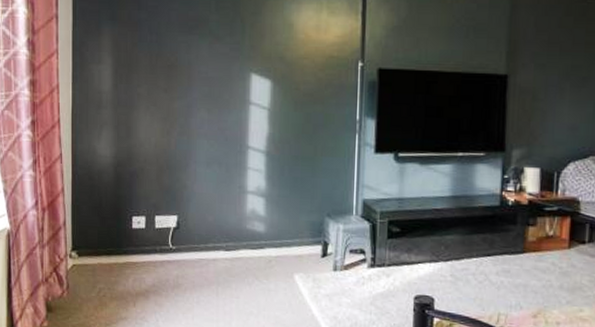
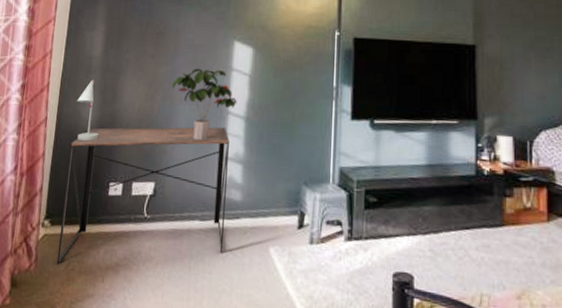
desk: none [88,161,250,292] -> present [56,127,229,265]
table lamp: none [91,115,117,177] -> present [77,79,99,141]
potted plant: none [188,102,256,174] -> present [172,68,237,140]

